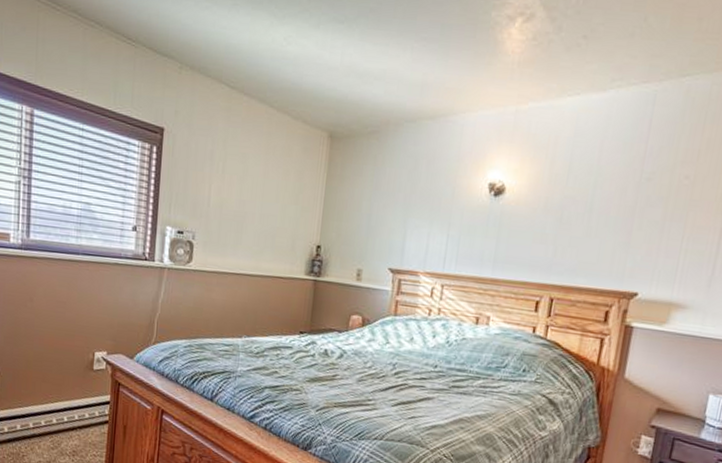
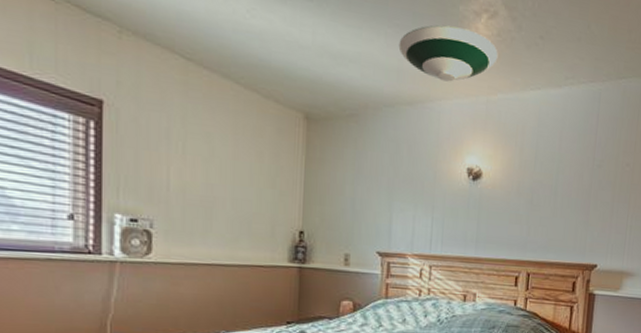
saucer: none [424,33,532,93] -> present [398,25,498,82]

